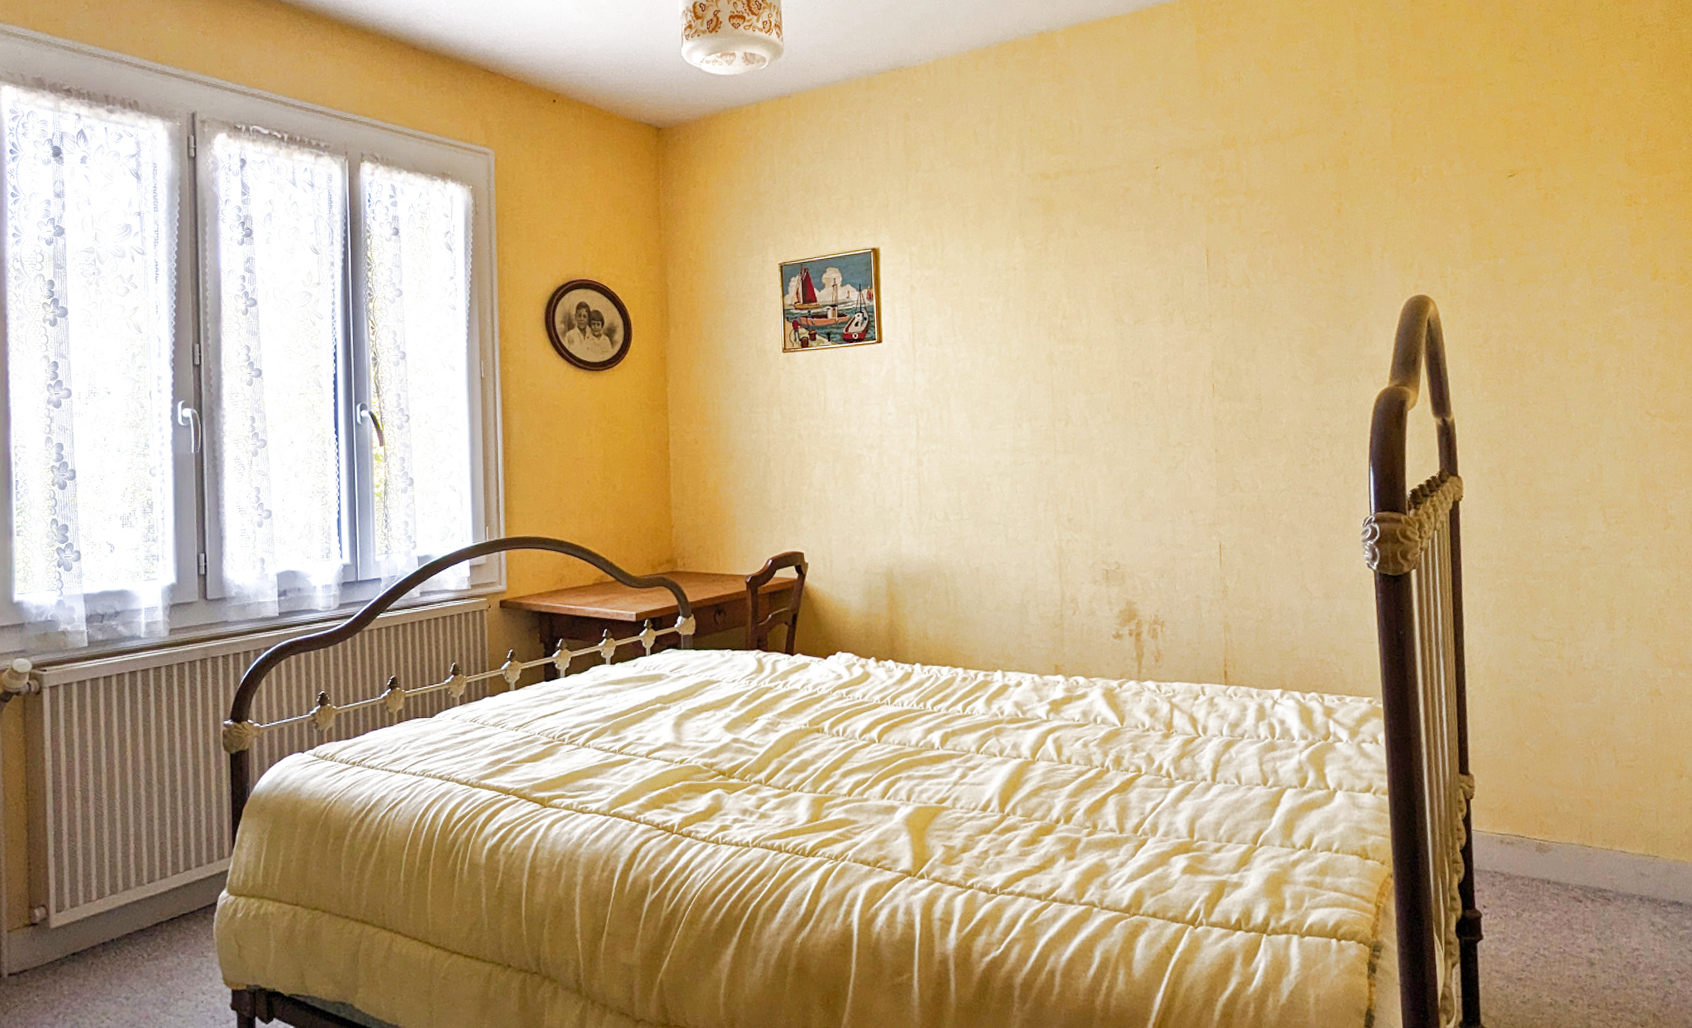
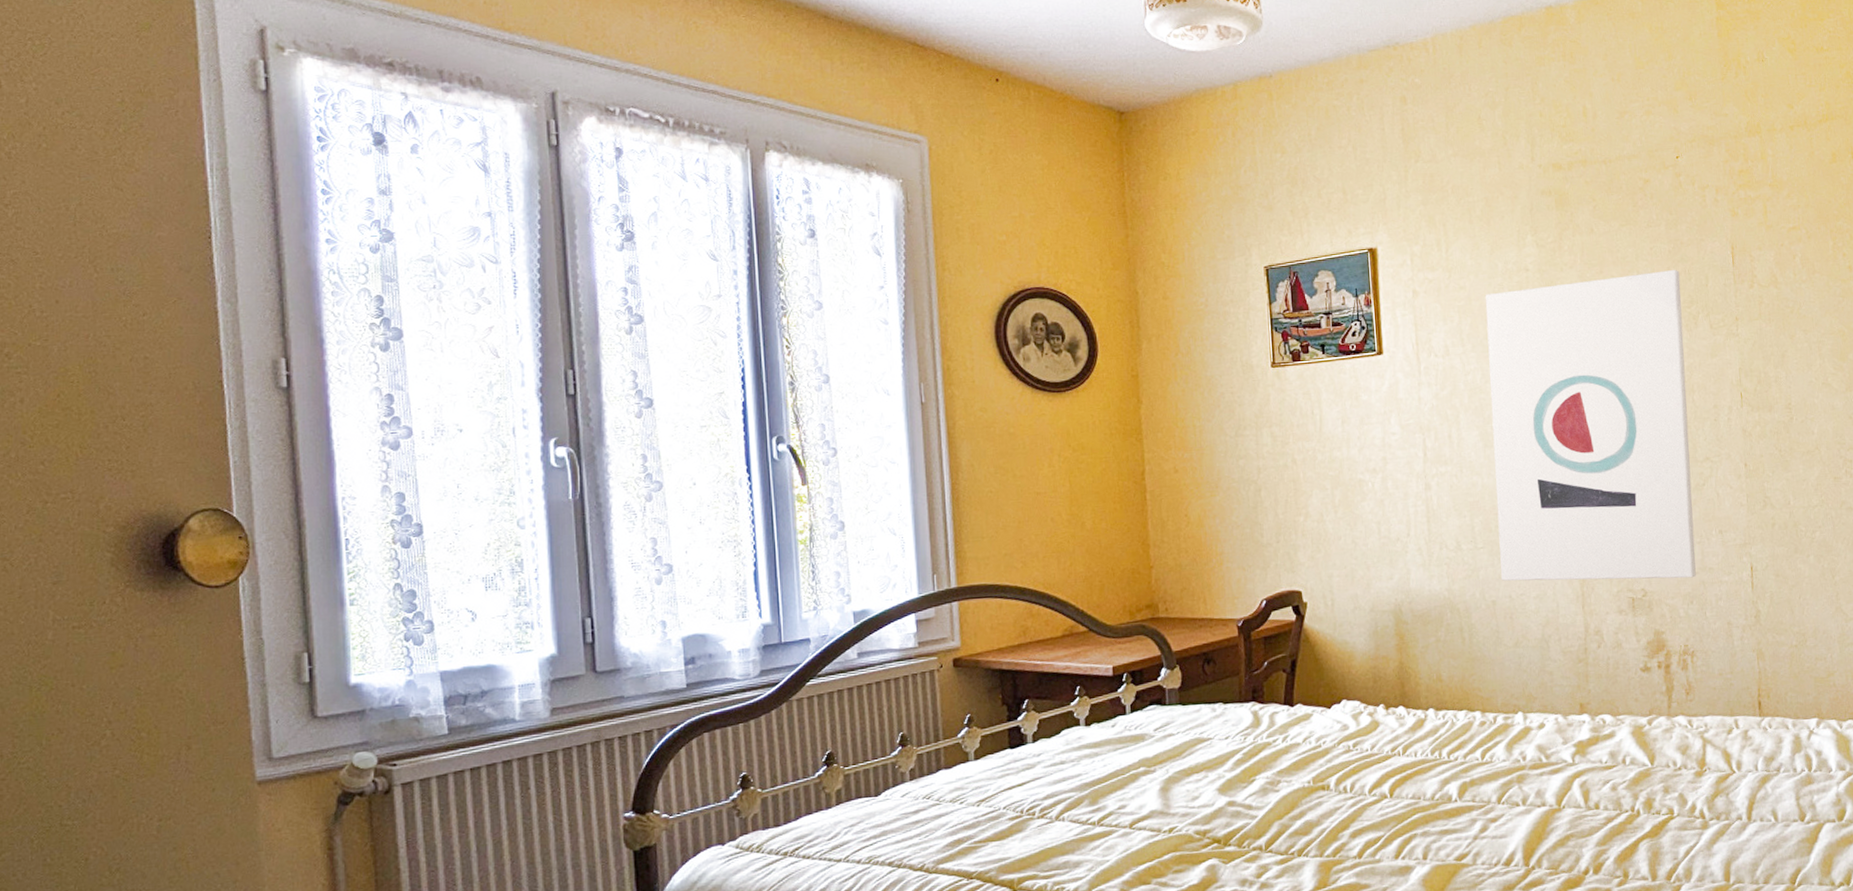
wall art: none [976,269,1167,554] -> present [1485,269,1696,581]

